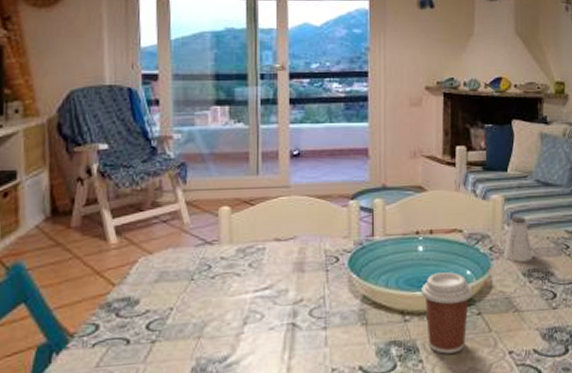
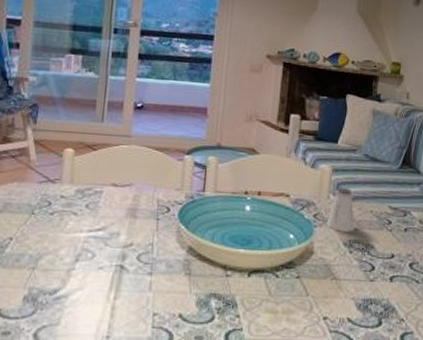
coffee cup: present [421,272,473,354] -> none [245,233,294,312]

